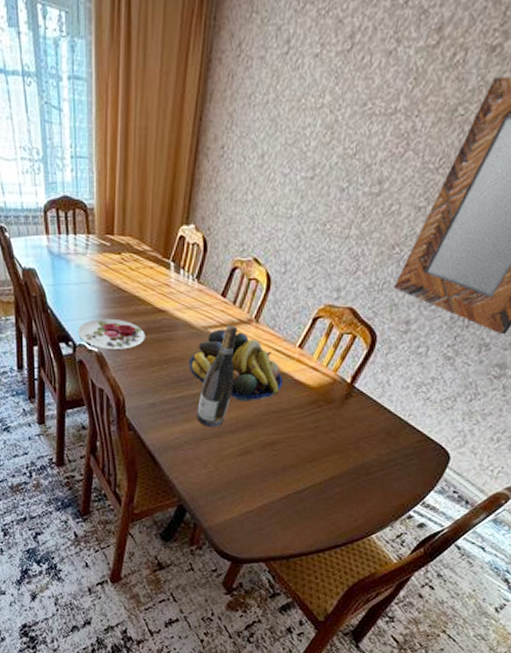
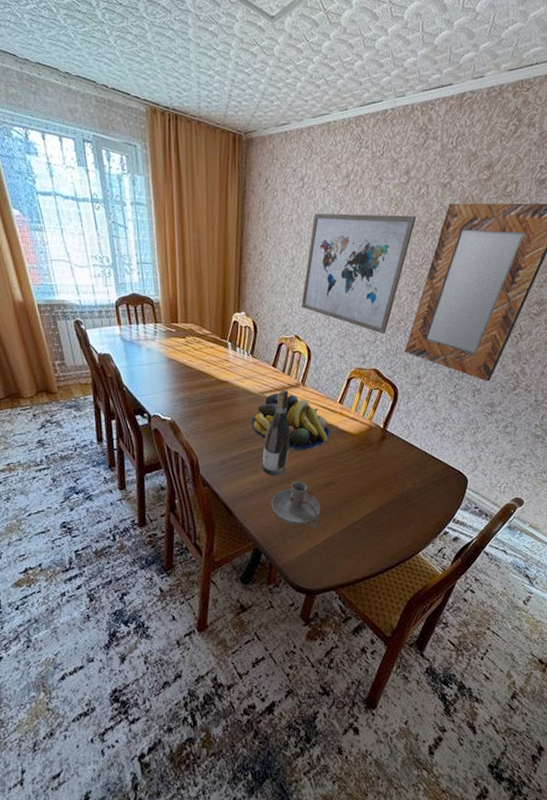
plate: present [77,319,145,350] -> none [151,391,212,417]
candle holder: none [202,436,260,492] -> present [271,481,321,529]
wall art: none [265,91,442,262] -> present [301,213,417,334]

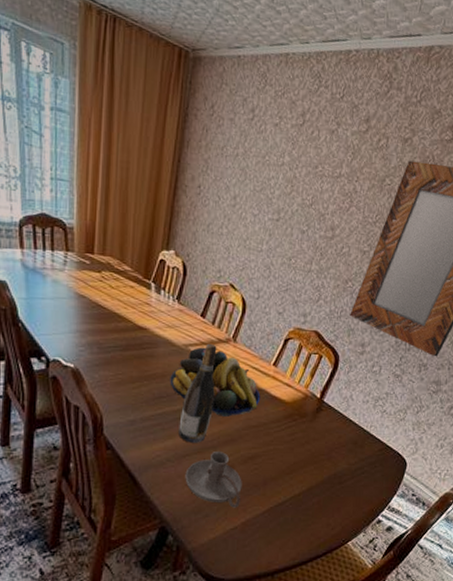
wall art: present [301,213,417,334] -> none [239,150,374,293]

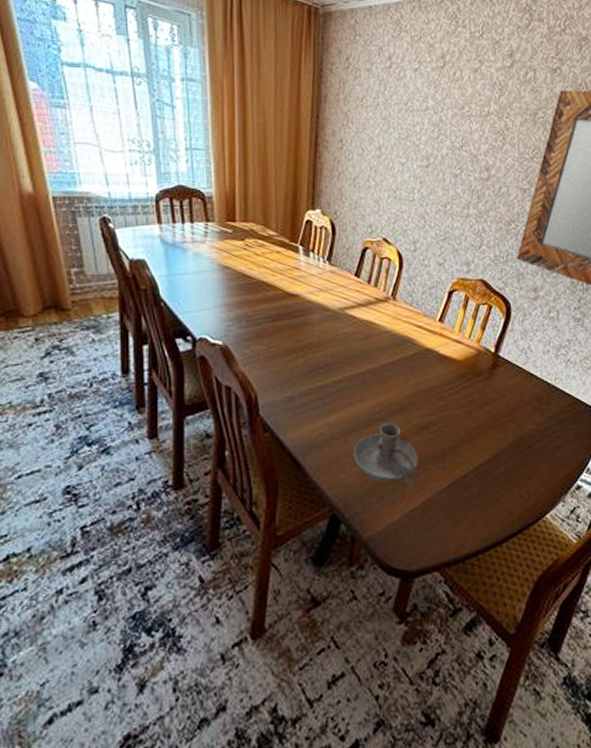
fruit bowl: present [170,347,261,417] -> none [327,309,429,383]
wine bottle: present [178,343,217,443] -> none [341,304,379,416]

